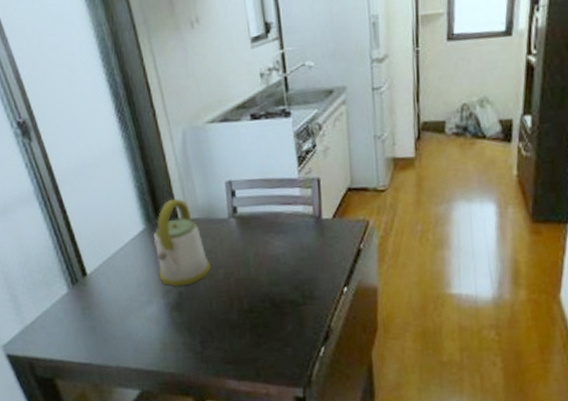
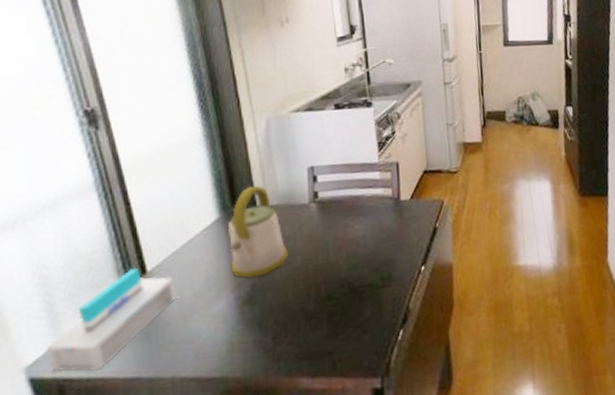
tissue box: none [15,270,114,354] -> present [46,267,176,372]

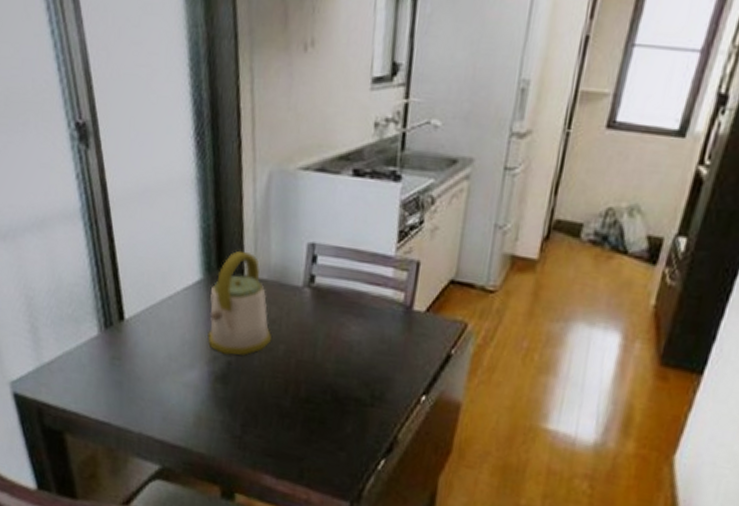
tissue box: present [46,267,176,372] -> none [29,311,151,405]

